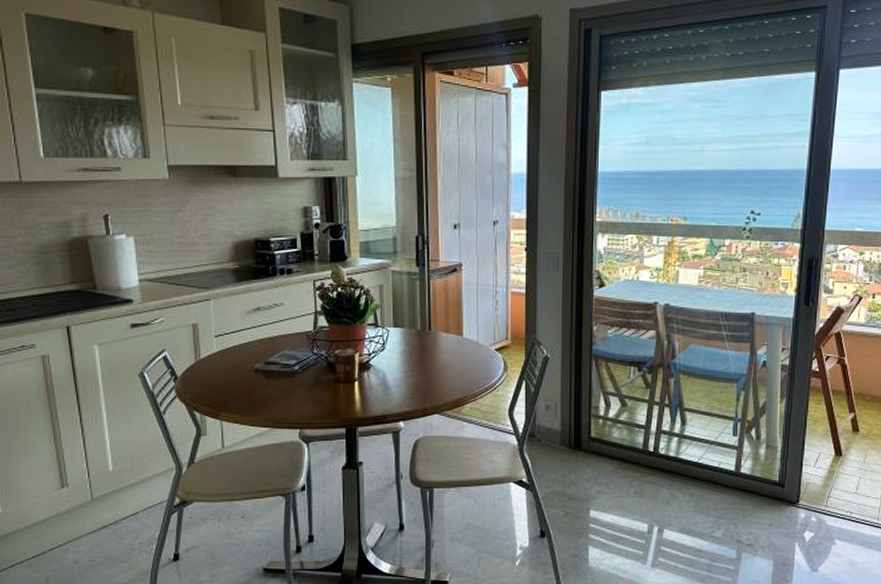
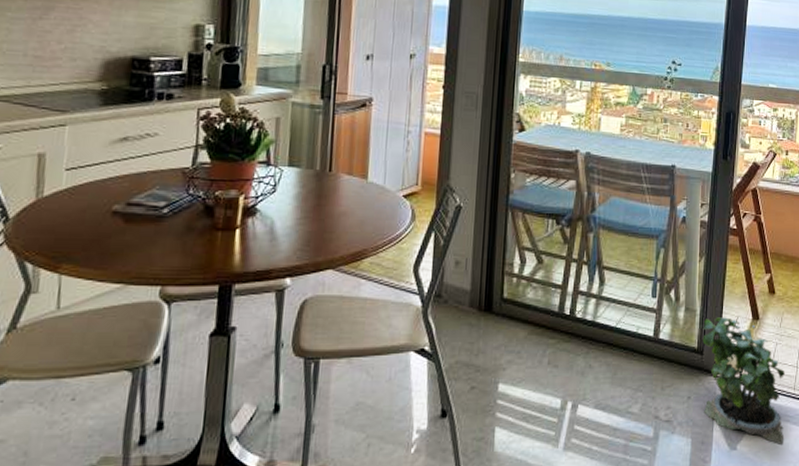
potted plant: none [784,454,868,569] -> present [702,317,785,446]

